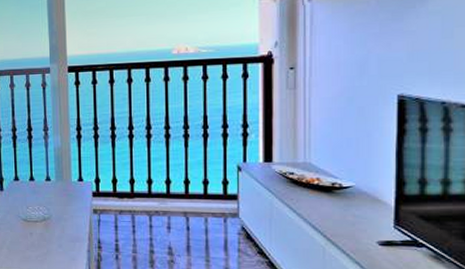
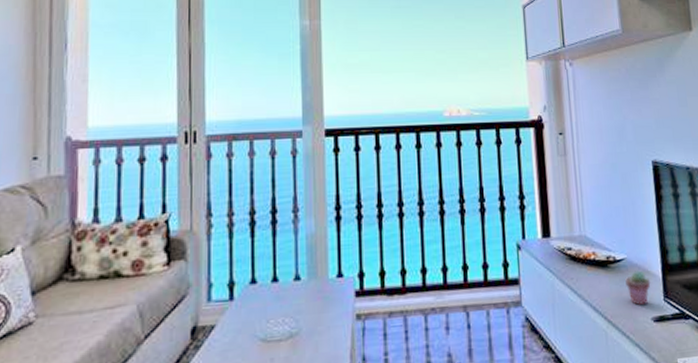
potted succulent: none [351,198,380,229] -> present [625,270,651,305]

